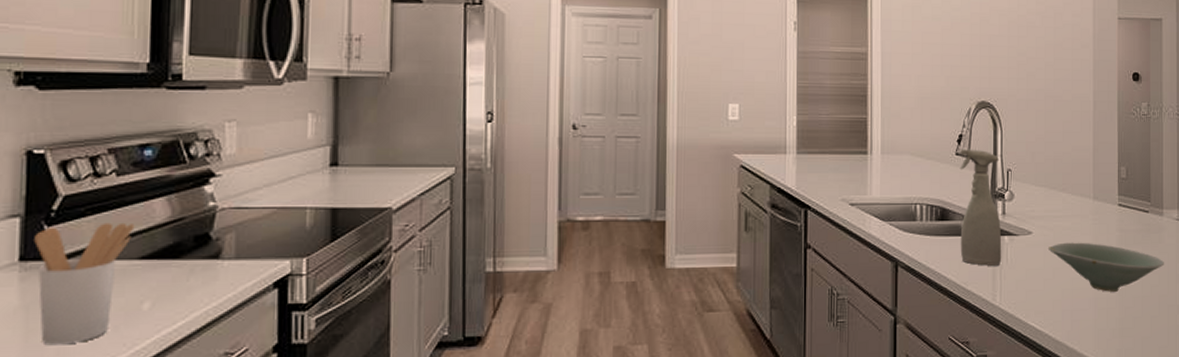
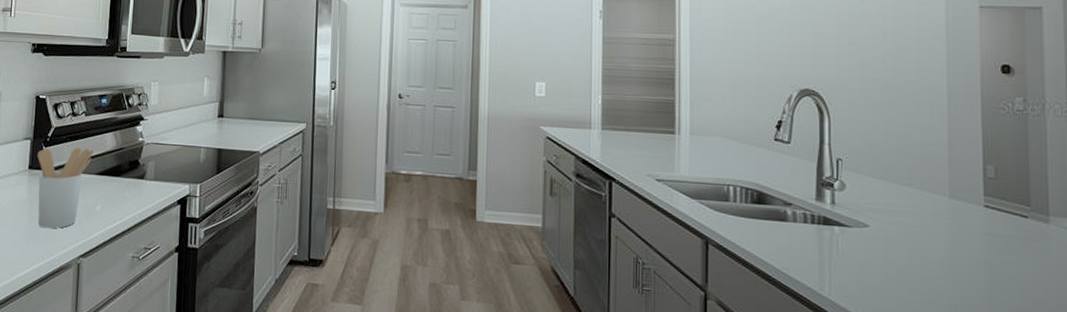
spray bottle: present [959,149,1002,266] -> none [779,135,831,256]
bowl: present [1048,242,1164,292] -> none [890,240,1052,301]

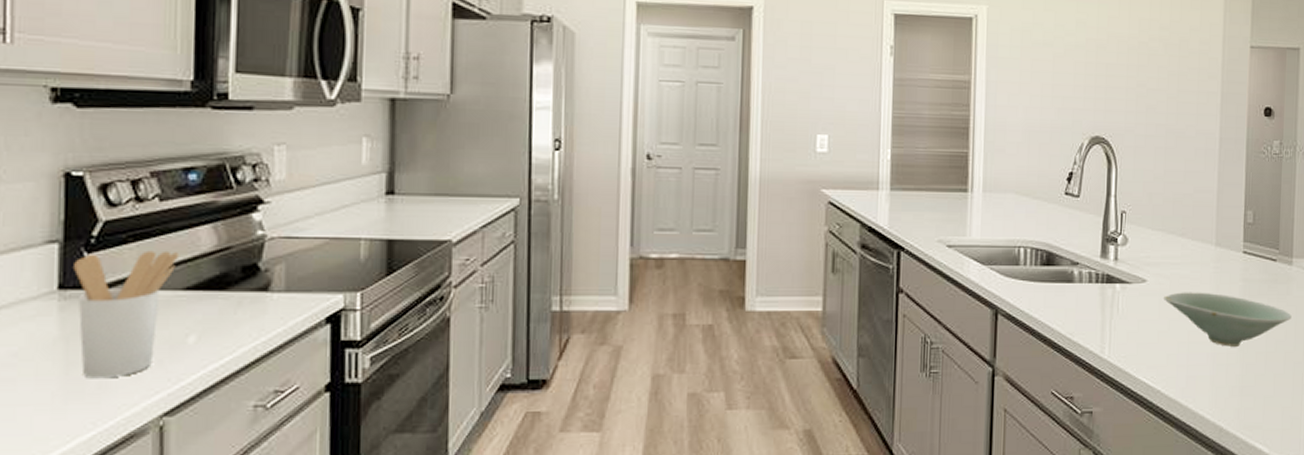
bowl: none [890,240,1052,301] -> present [1164,292,1292,347]

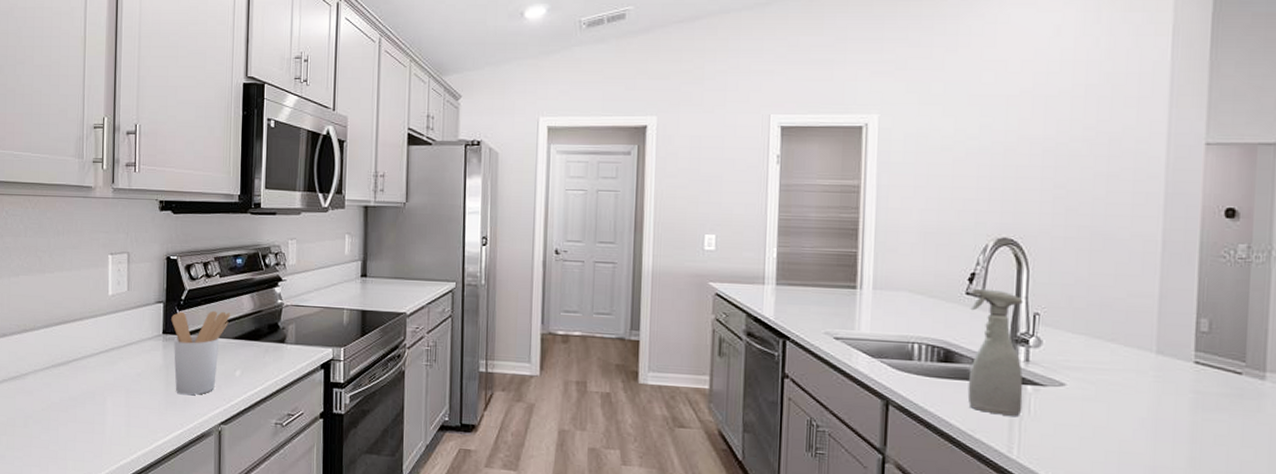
spray bottle: none [1066,188,1113,316] -> present [967,288,1023,416]
bowl: present [1164,292,1292,347] -> none [1087,399,1264,462]

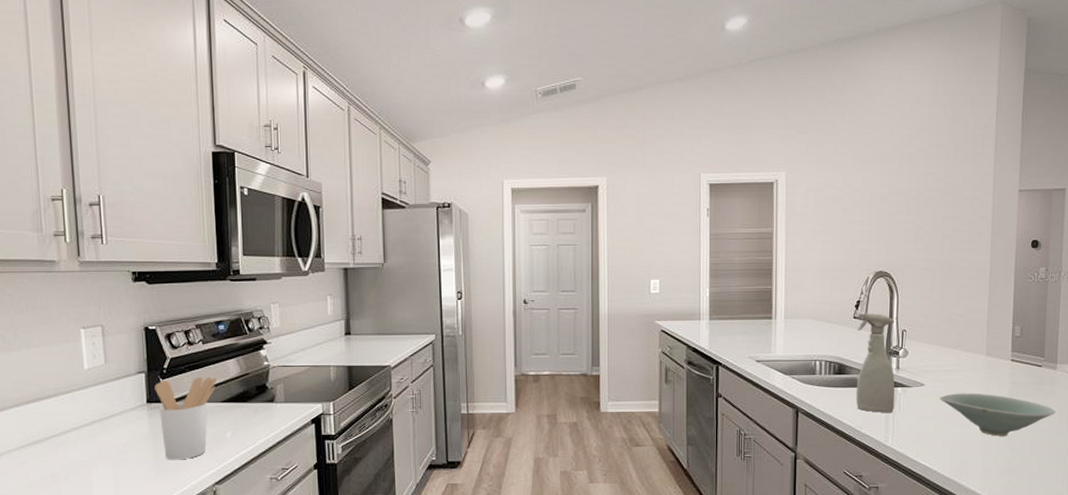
bowl: none [1087,399,1264,462] -> present [940,393,1056,436]

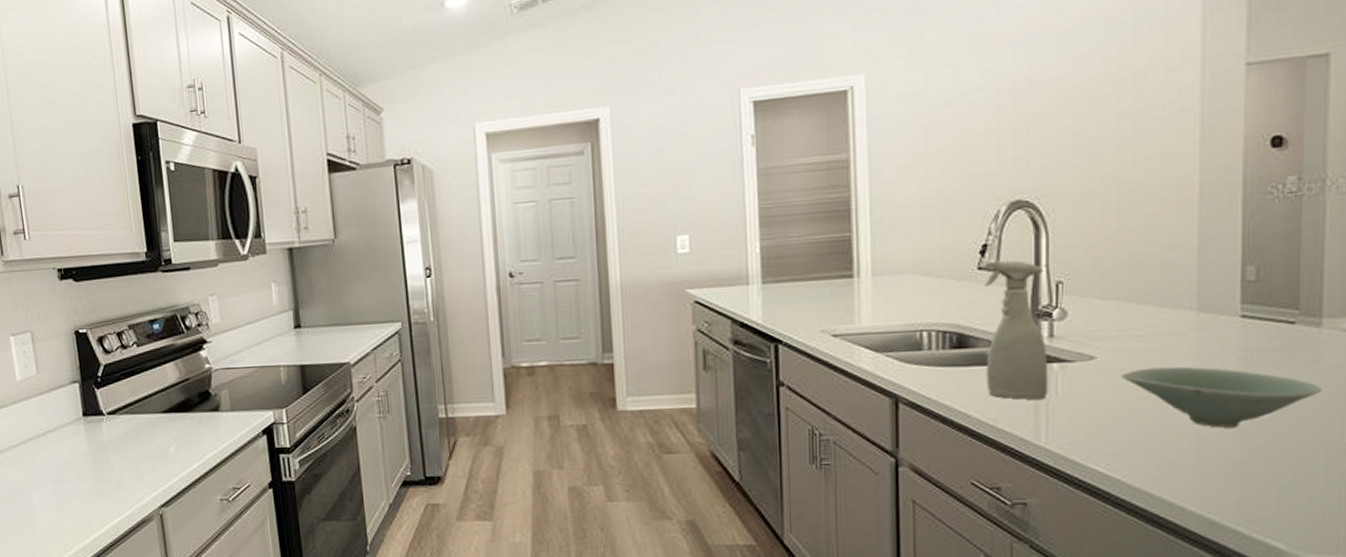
utensil holder: present [155,376,217,460] -> none [90,384,156,480]

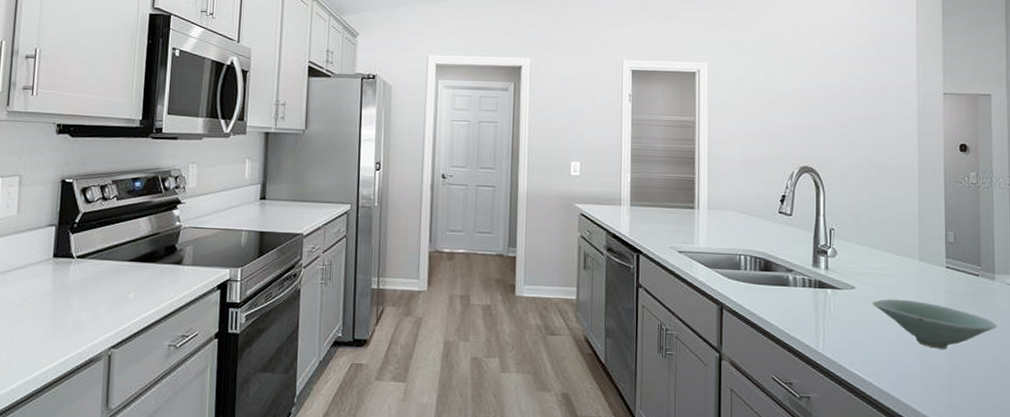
spray bottle: present [983,260,1049,400] -> none [782,208,825,315]

